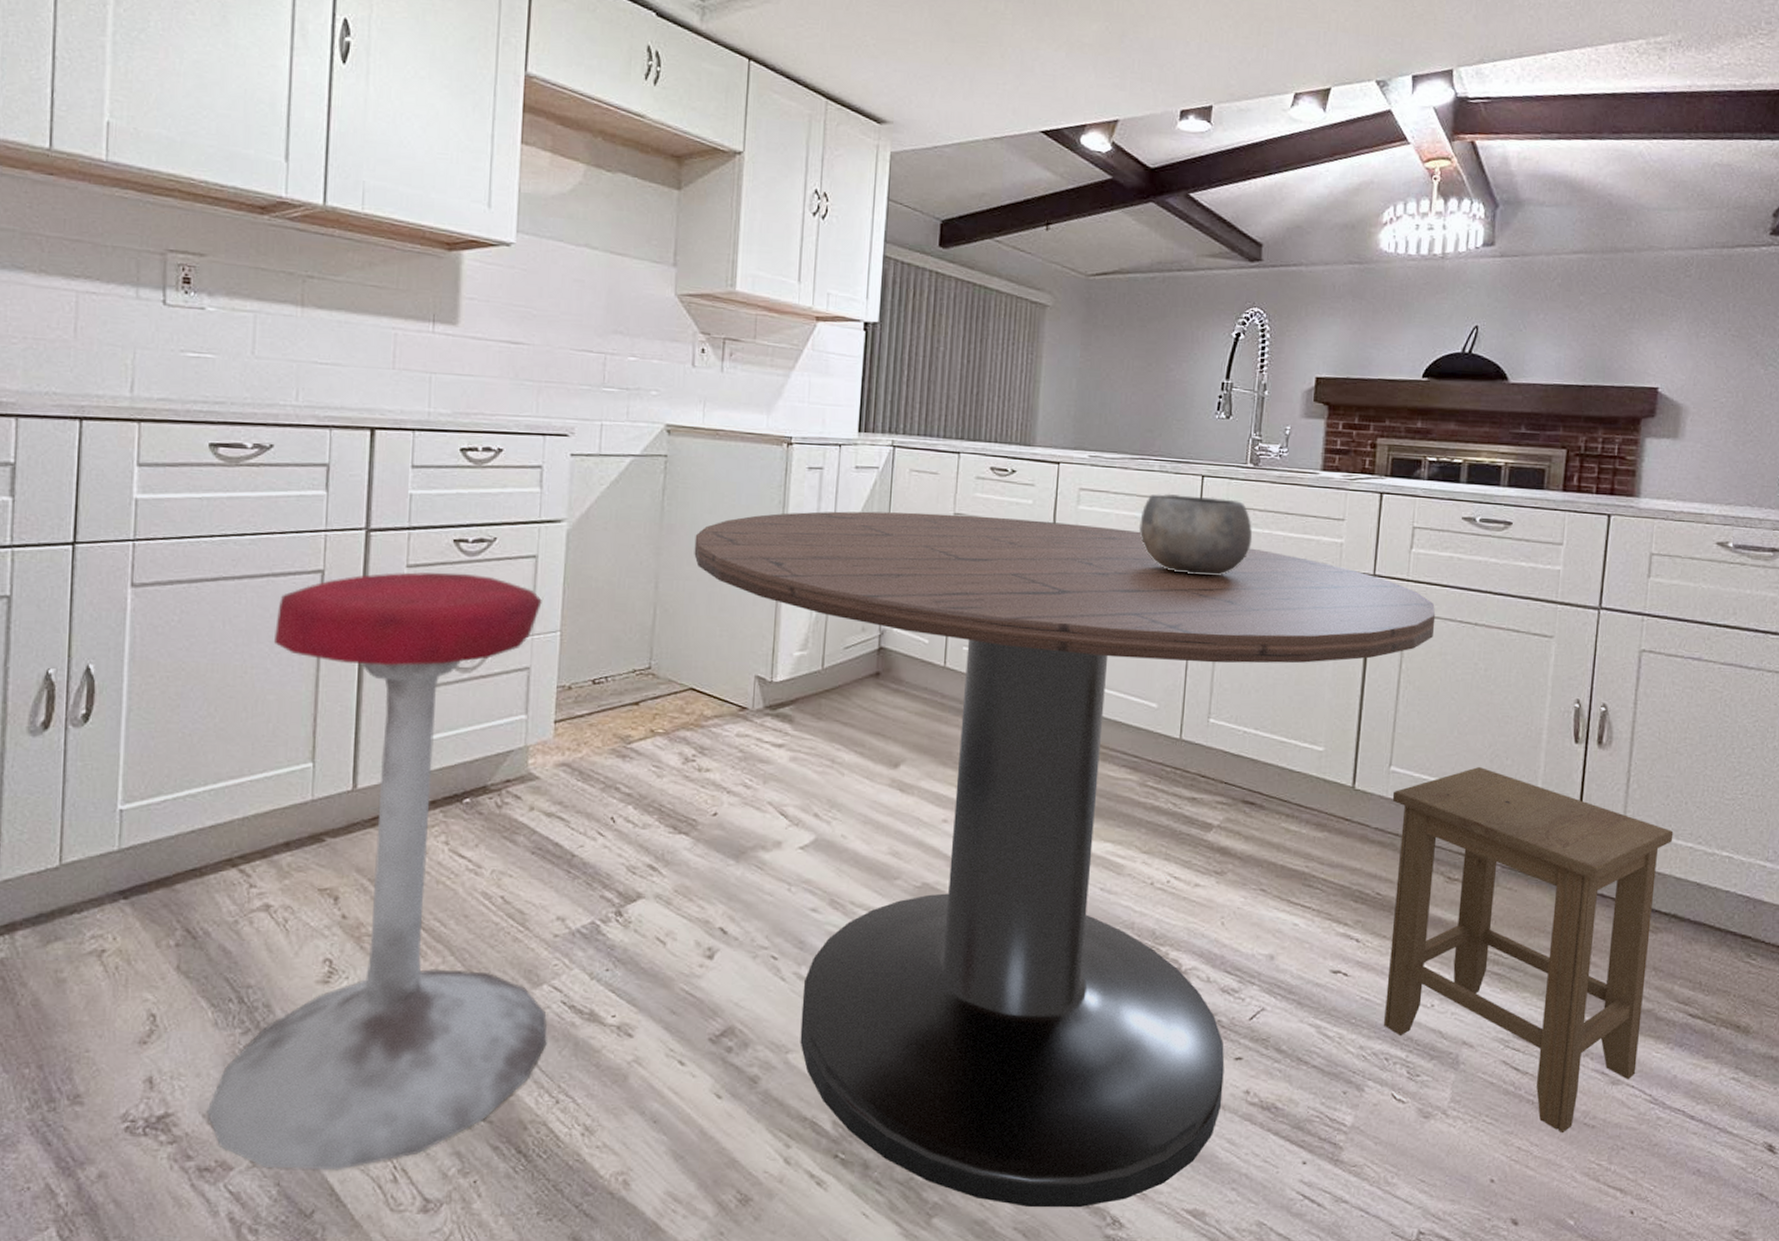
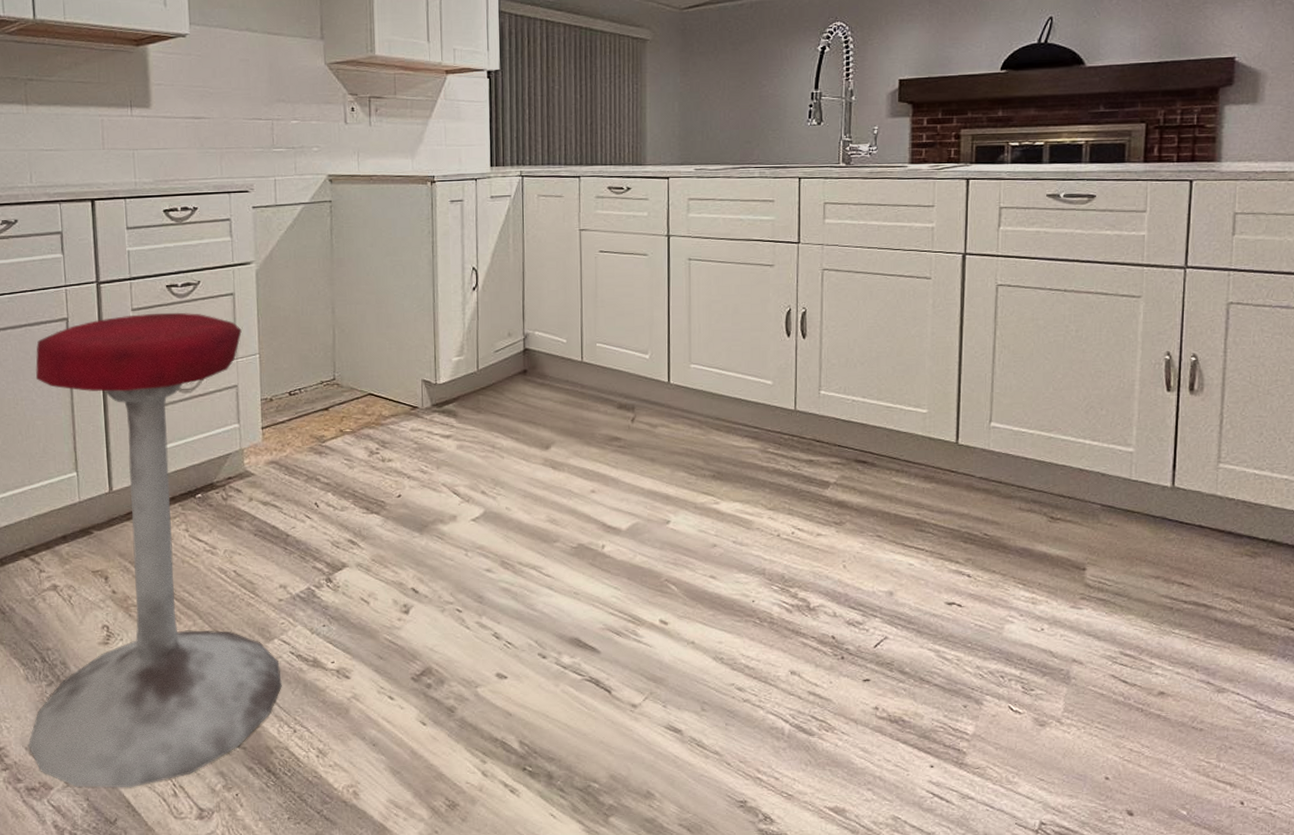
dining table: present [694,511,1436,1208] -> none [361,229,1026,808]
bowl: present [1138,493,1253,576] -> none [744,196,849,266]
stool: present [1384,767,1674,1132] -> none [994,418,1268,735]

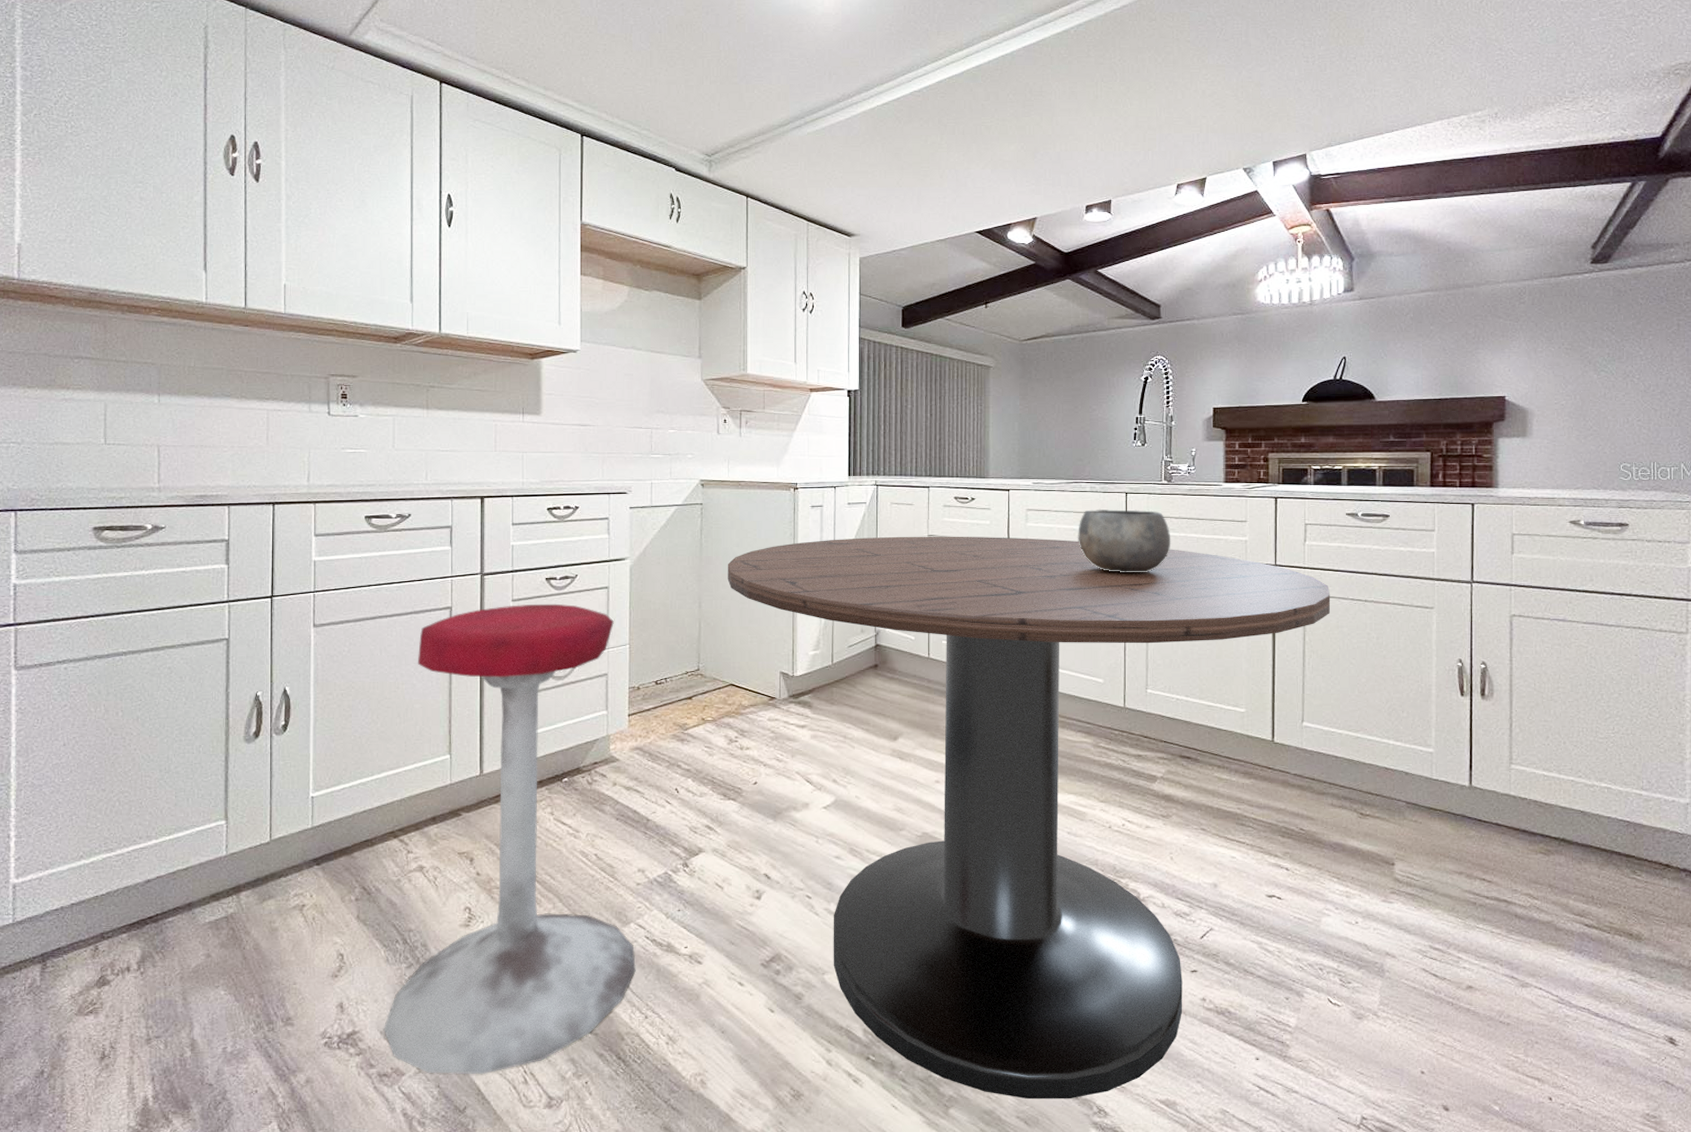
dining table: none [361,229,1026,808] -> present [727,536,1331,1100]
bowl: none [744,196,849,266] -> present [1077,508,1171,573]

